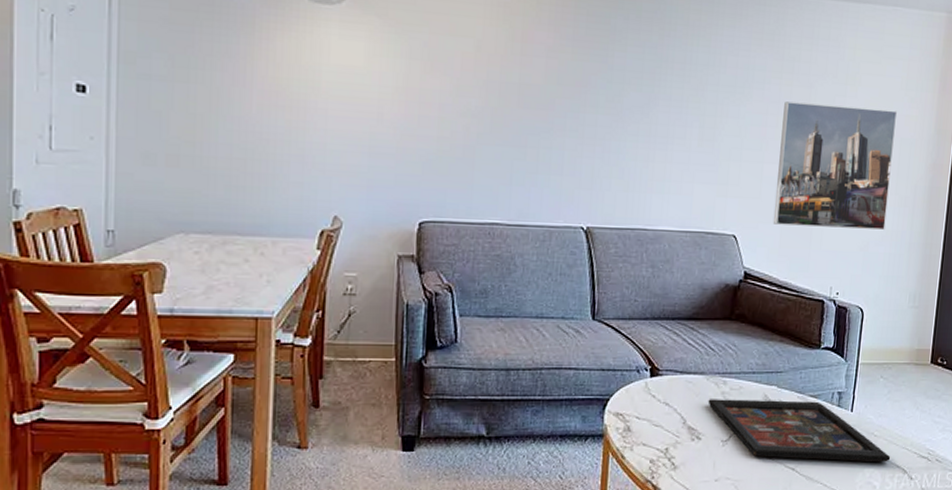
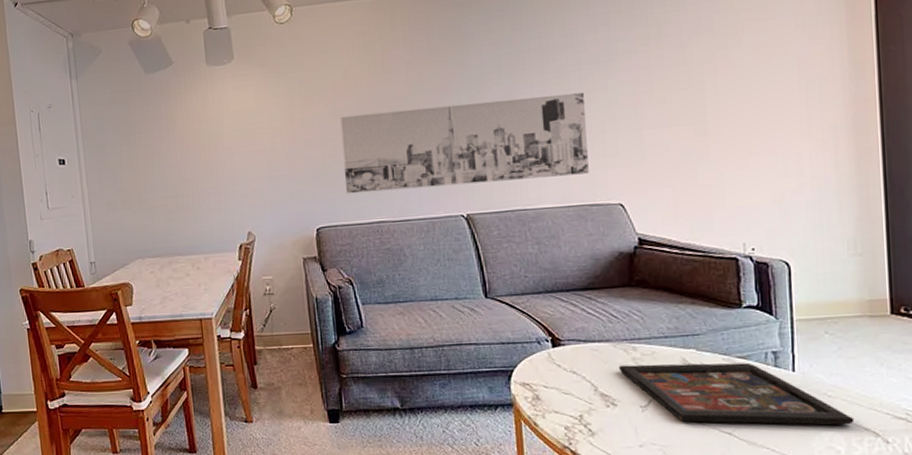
wall art: none [459,95,718,200] -> present [339,93,589,194]
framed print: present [773,101,898,231] -> none [656,51,802,188]

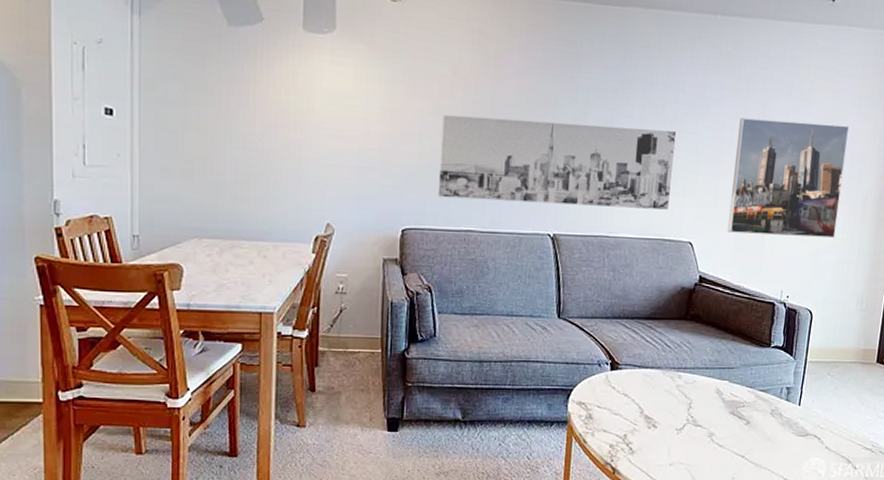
decorative tray: present [618,362,855,425] -> none [663,391,836,453]
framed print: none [656,51,802,188] -> present [727,118,850,239]

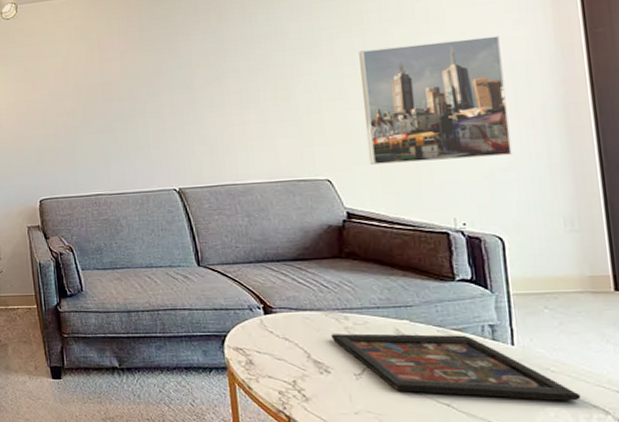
wall art: present [437,114,677,210] -> none [60,77,296,169]
decorative tray: none [663,391,836,453] -> present [330,333,582,401]

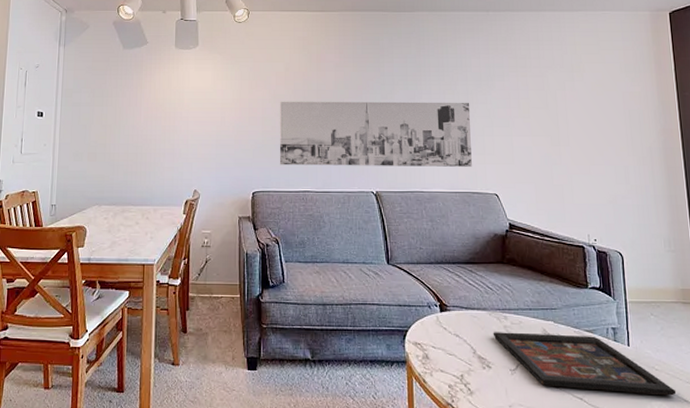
wall art: none [60,77,296,169] -> present [279,101,472,167]
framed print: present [359,35,512,165] -> none [523,88,629,186]

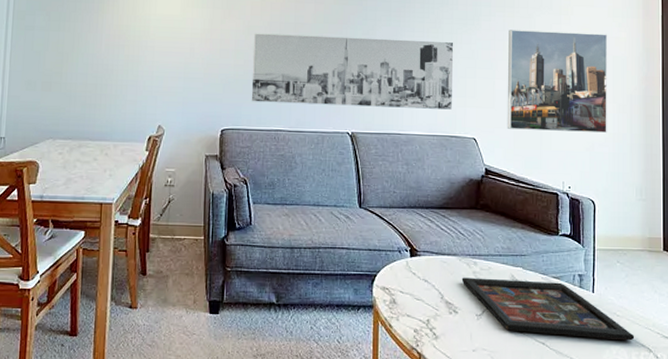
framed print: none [523,88,629,186] -> present [507,30,608,134]

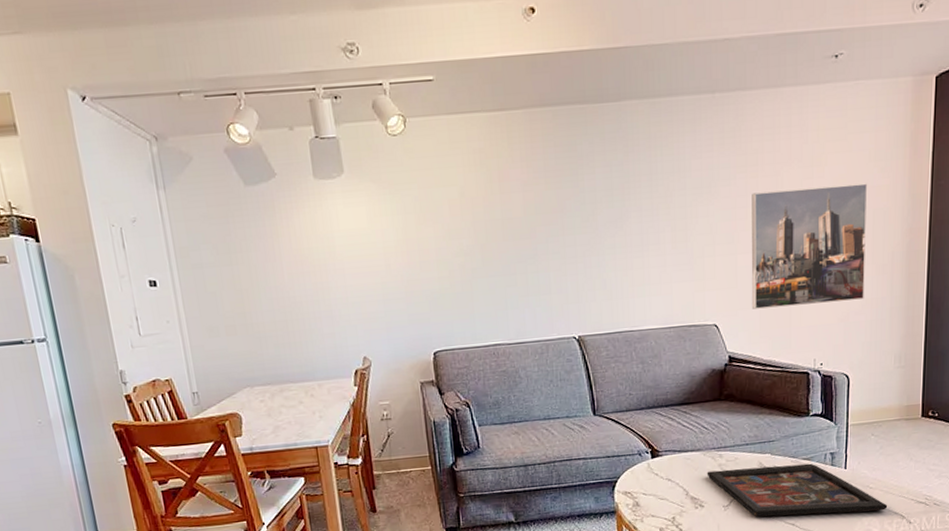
wall art: present [251,33,454,110] -> none [456,218,689,317]

